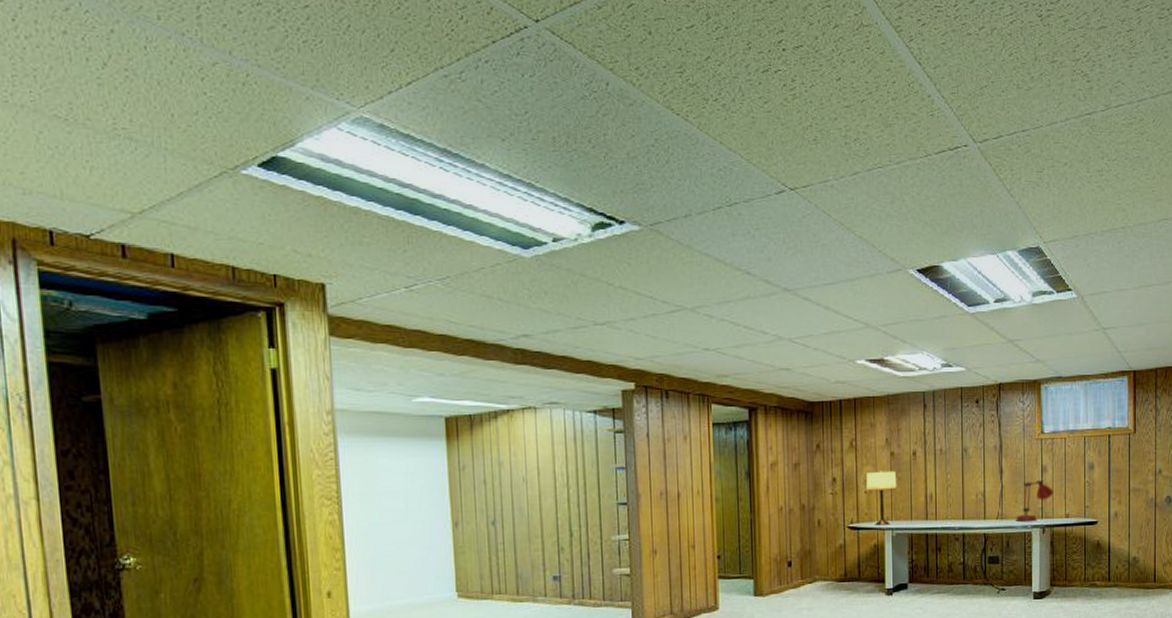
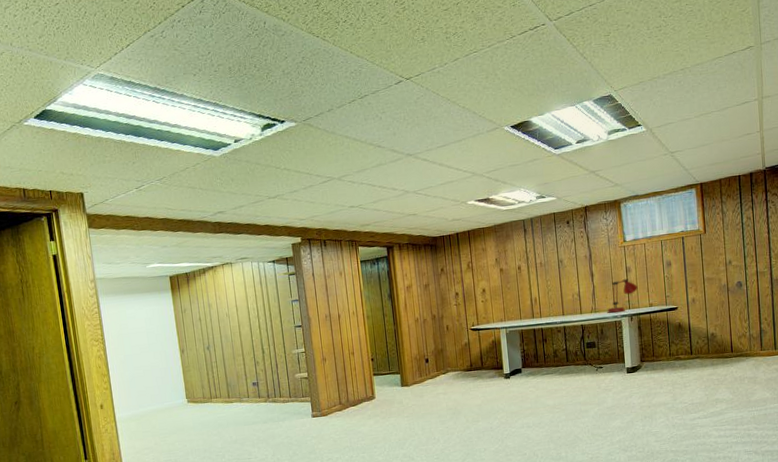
table lamp: present [866,470,897,527] -> none [482,283,508,327]

